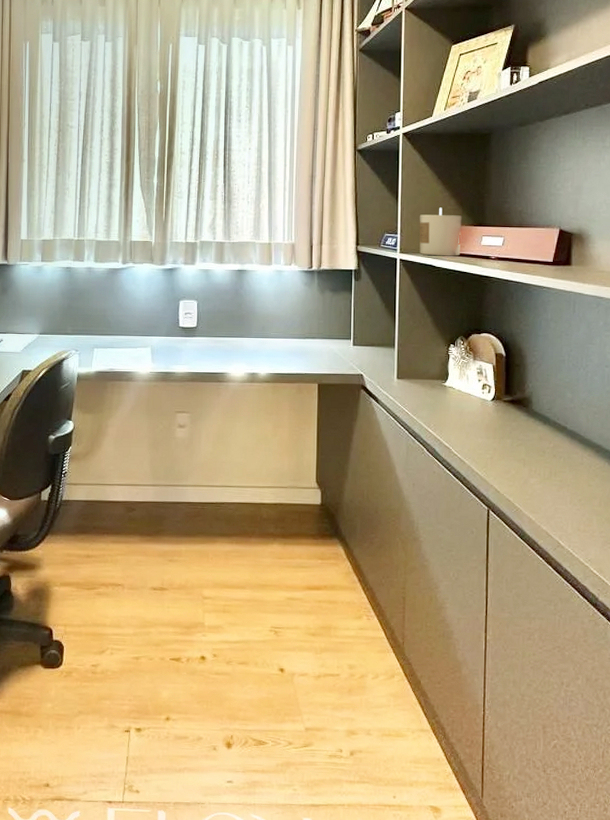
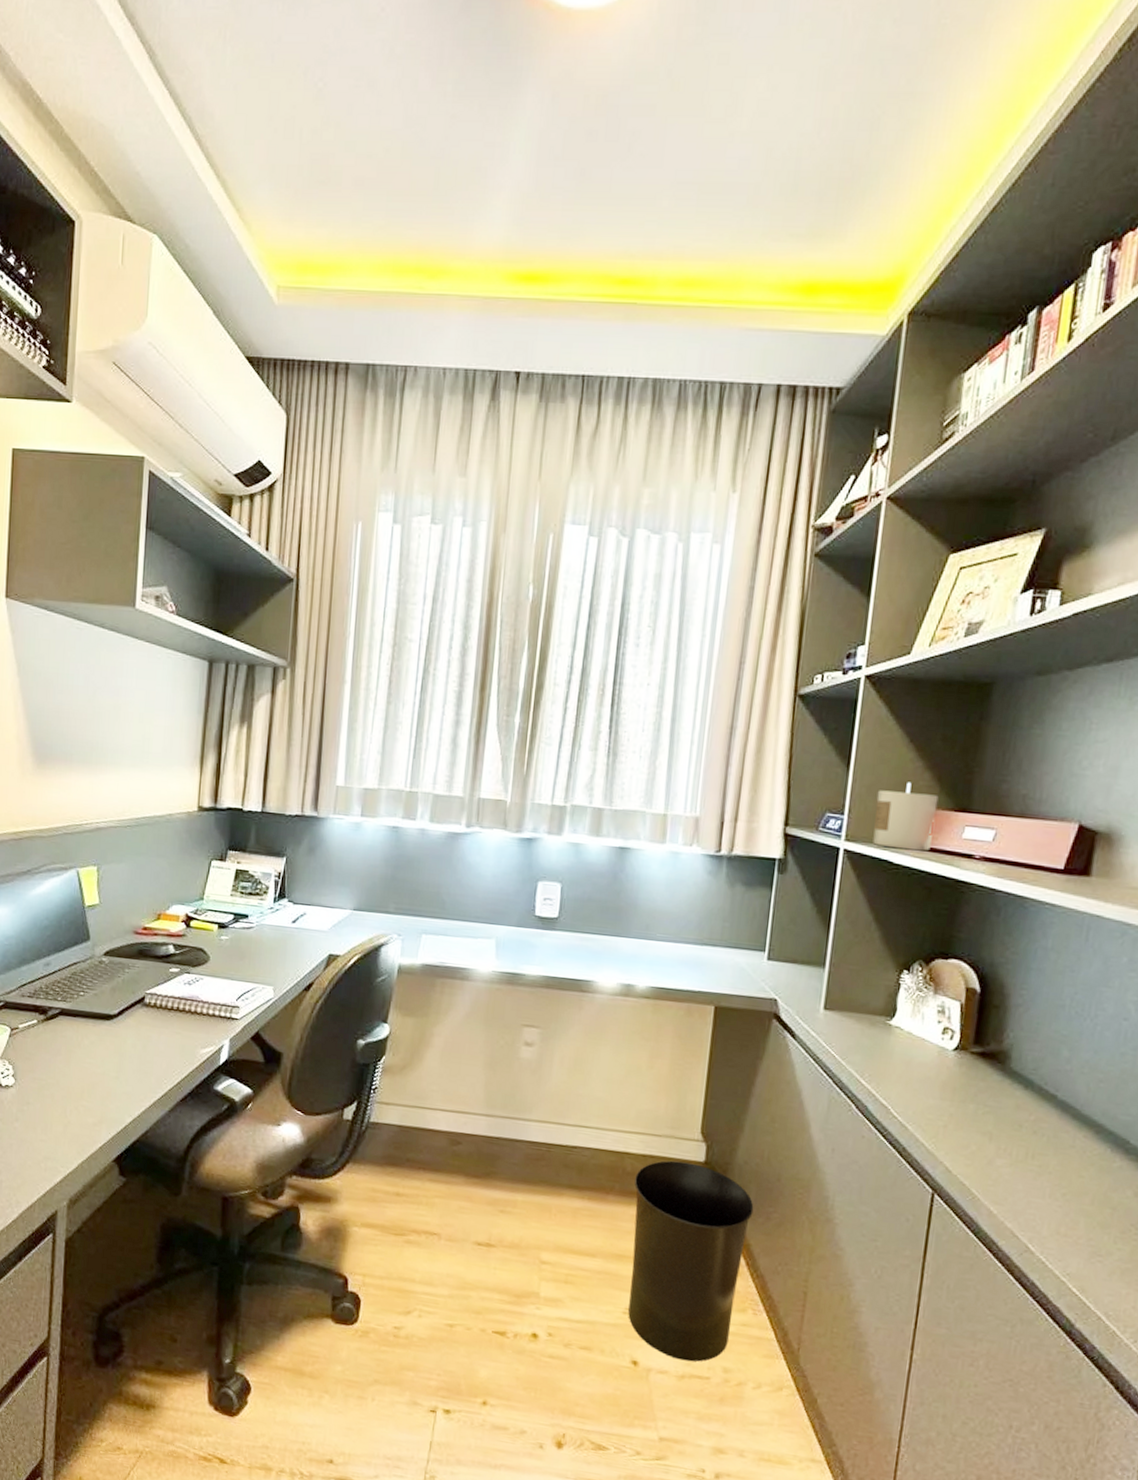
waste bin: none [270,506,360,664] -> present [628,1160,754,1362]

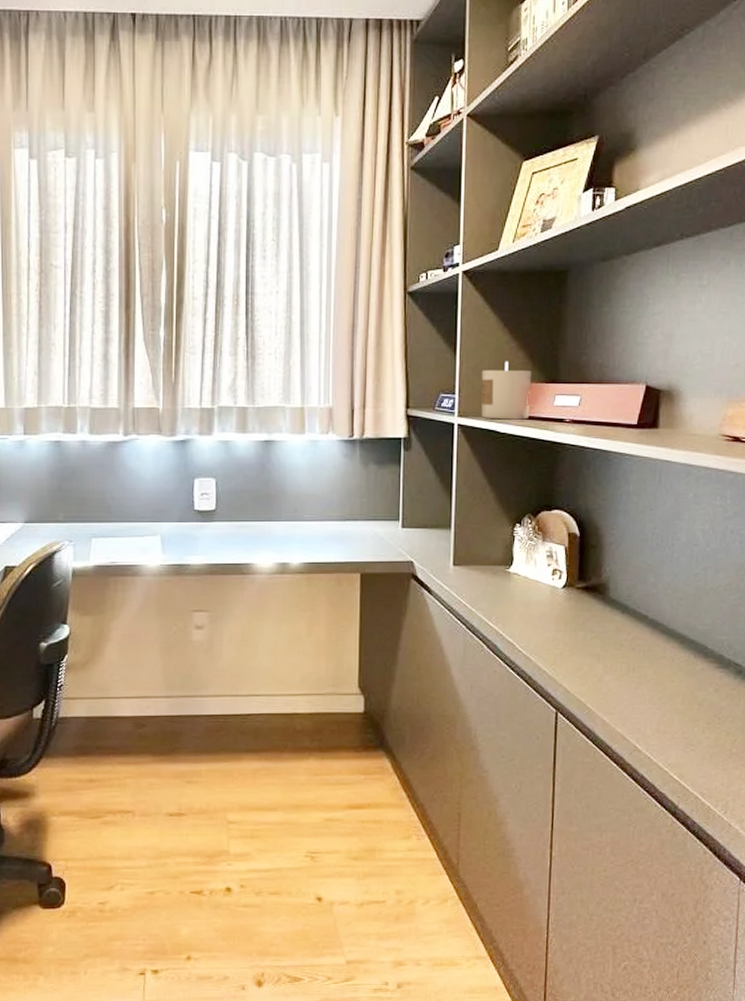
waste bin: present [628,1160,754,1362] -> none [305,715,410,890]

